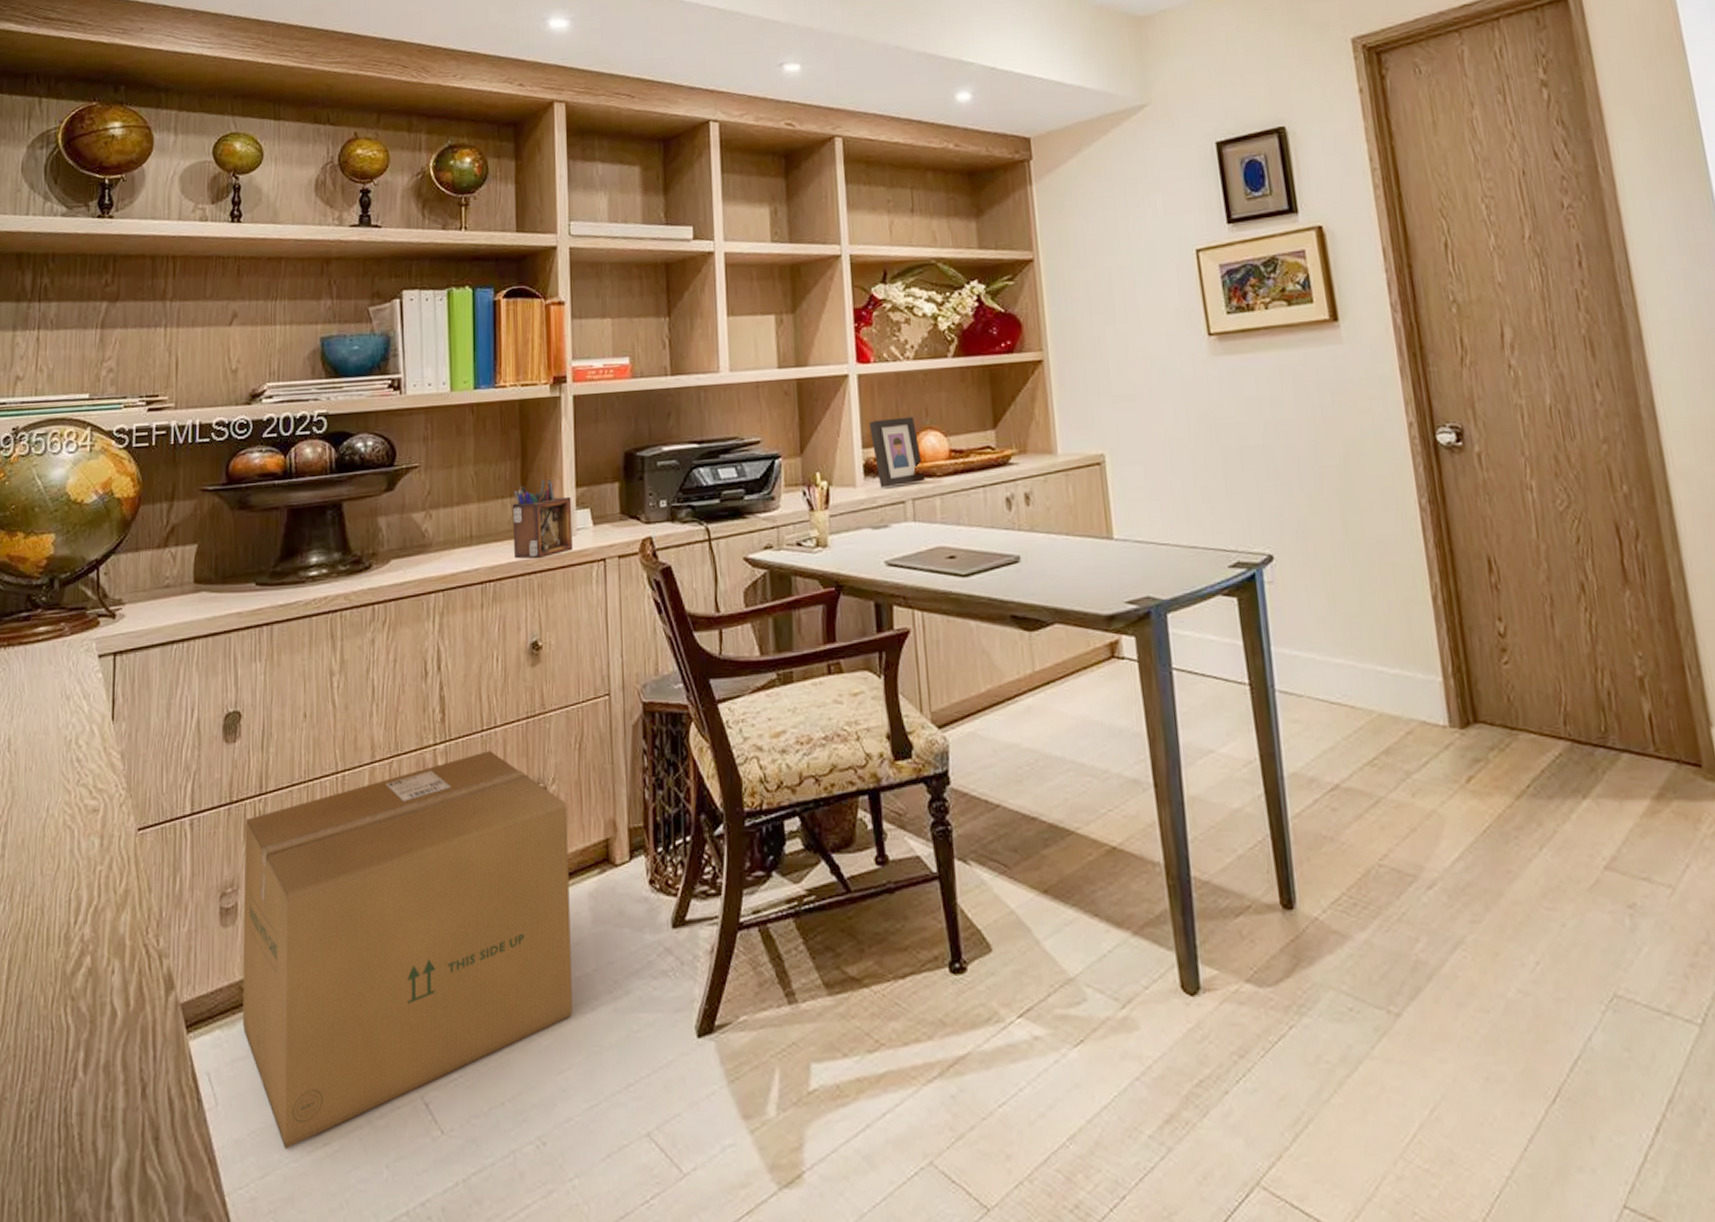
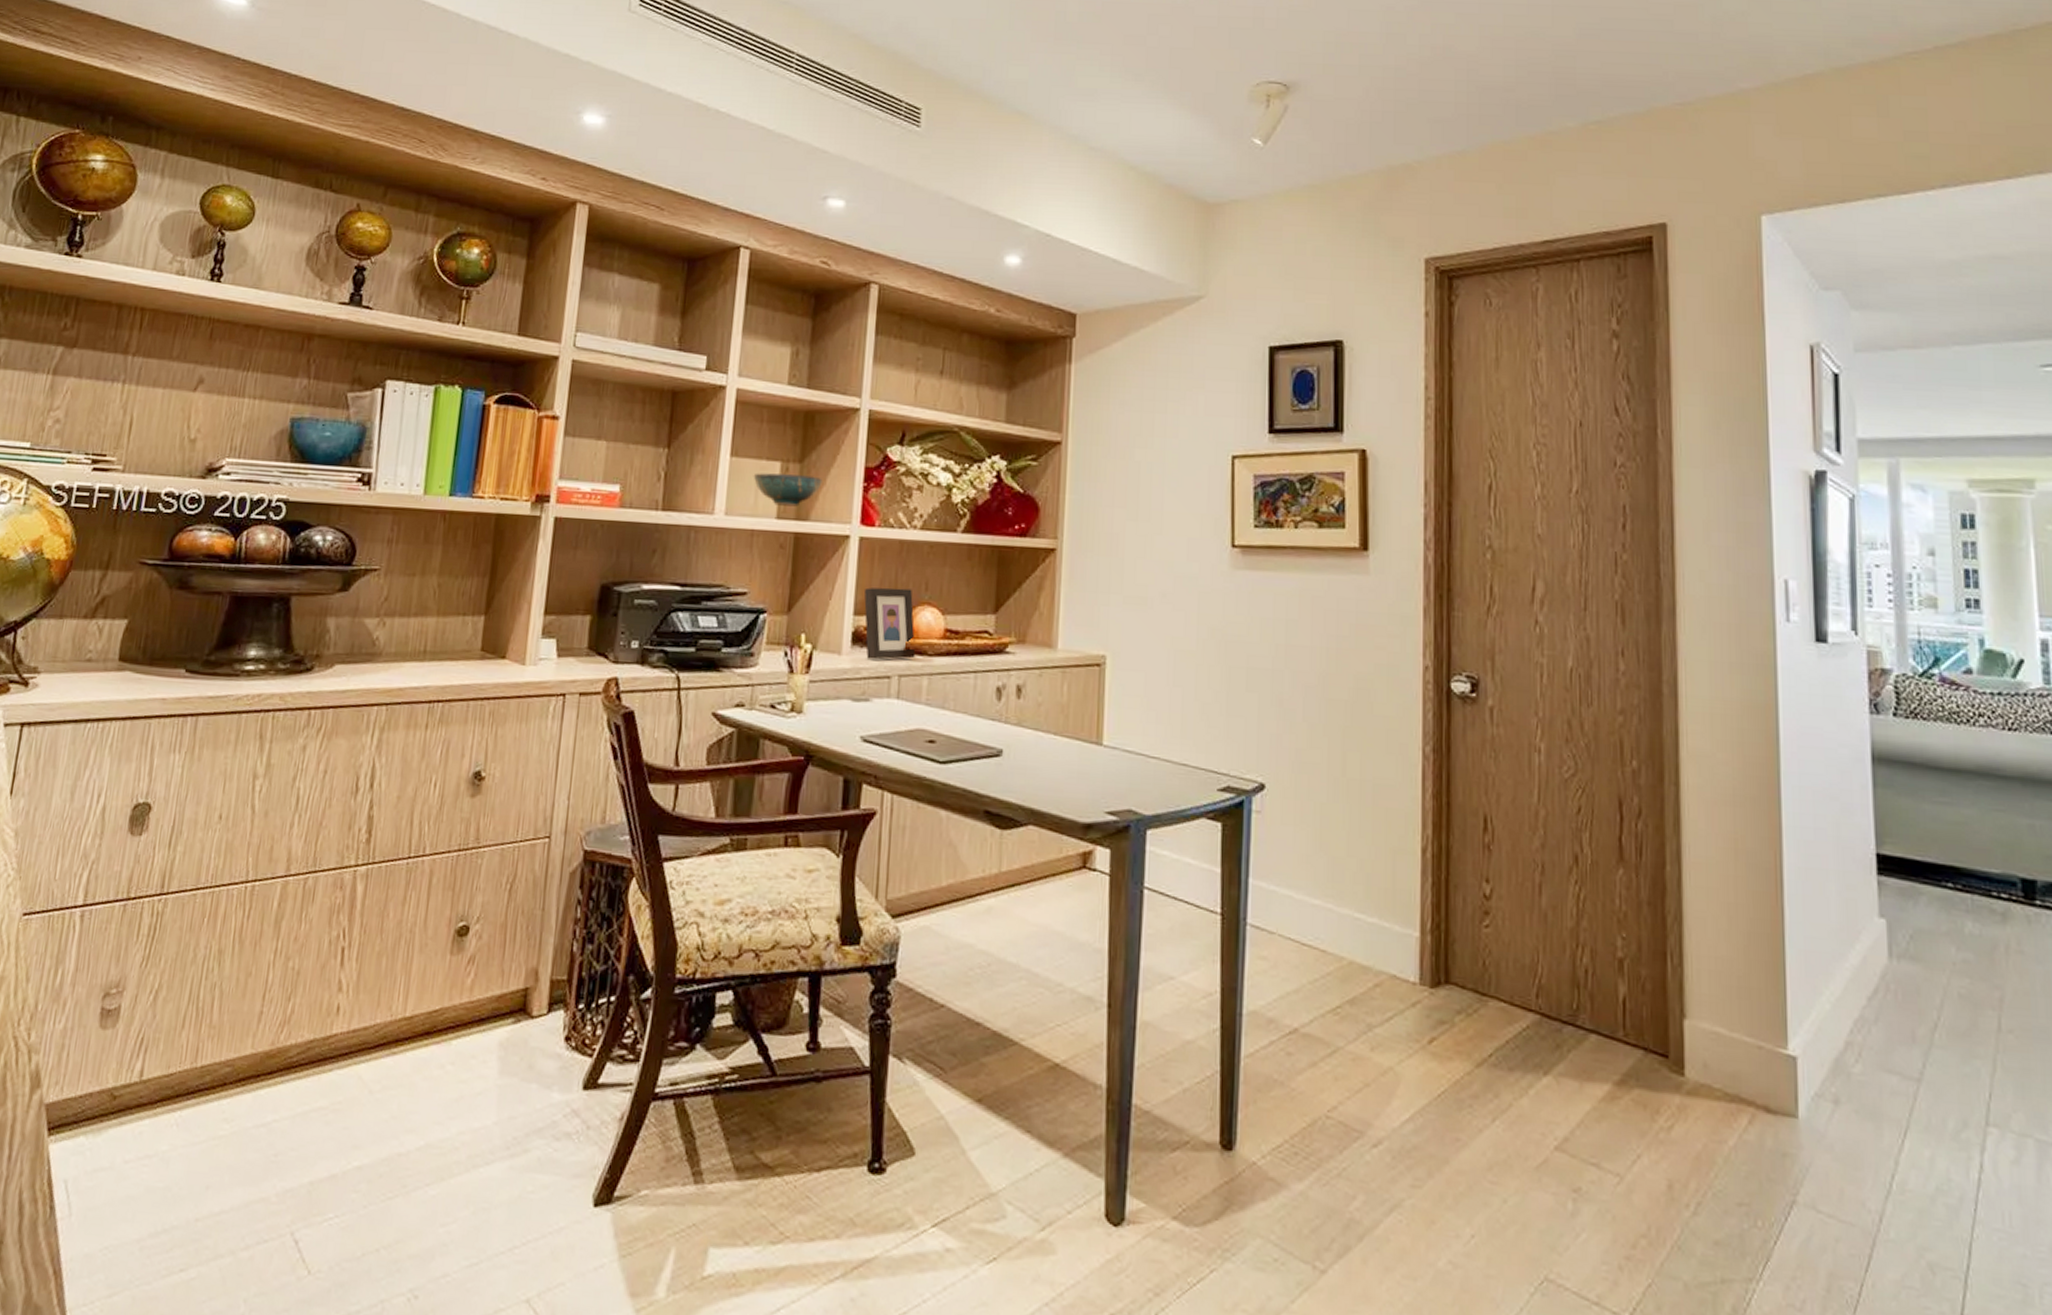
box: present [242,751,573,1150] -> none [109,879,489,1271]
desk organizer: present [512,479,573,560] -> none [468,601,538,685]
decorative bowl: none [751,324,816,356] -> present [753,473,822,507]

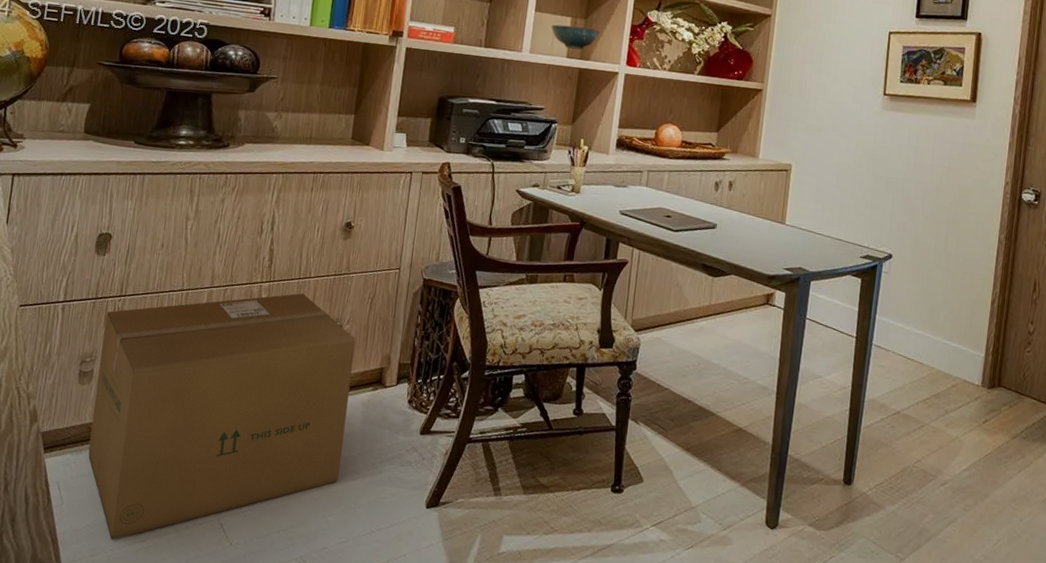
box: none [109,879,489,1271] -> present [88,293,356,541]
picture frame: present [864,587,916,660] -> none [626,109,661,160]

